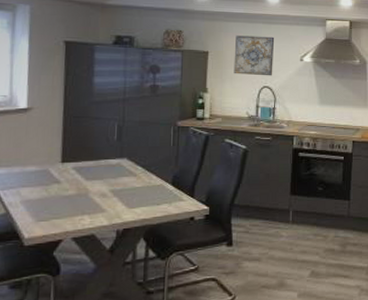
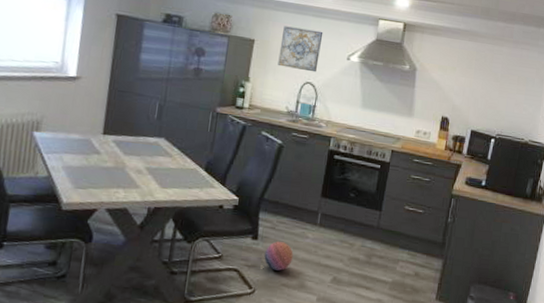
ball: none [241,244,270,274] -> present [264,241,293,271]

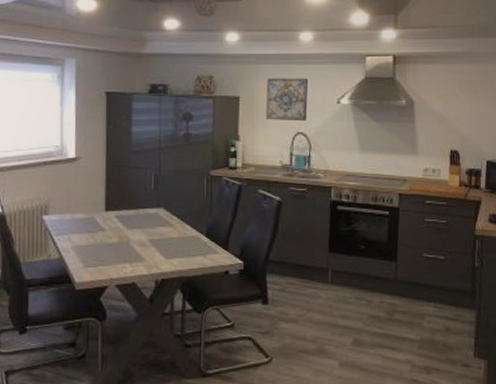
ball: present [264,241,293,271] -> none [277,304,307,336]

